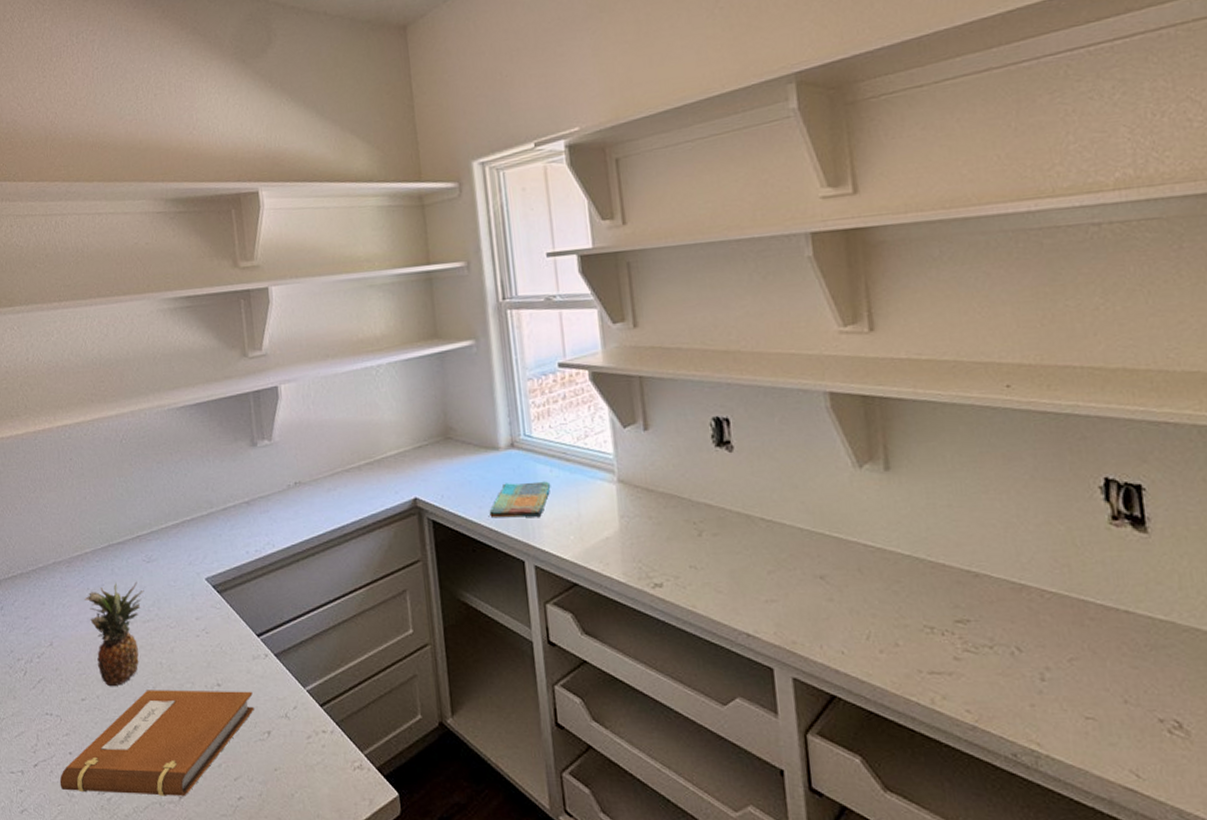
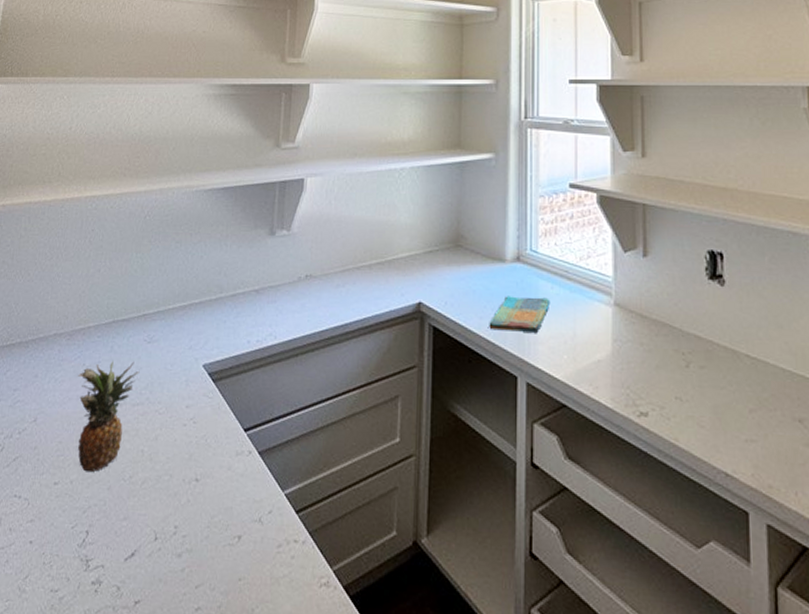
notebook: present [59,690,254,797] -> none [12,479,230,602]

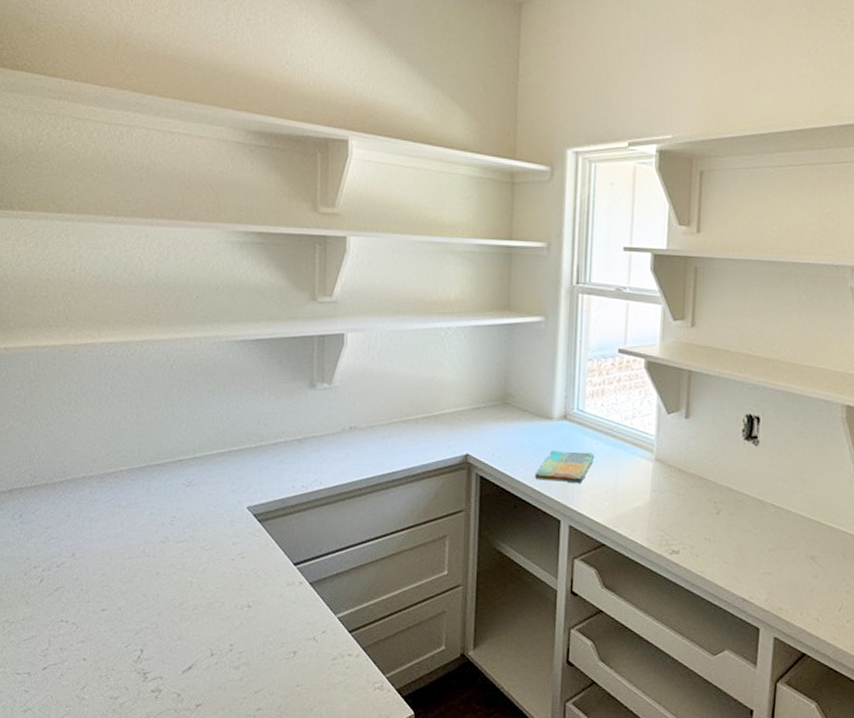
fruit: present [78,361,140,473] -> none [114,503,181,601]

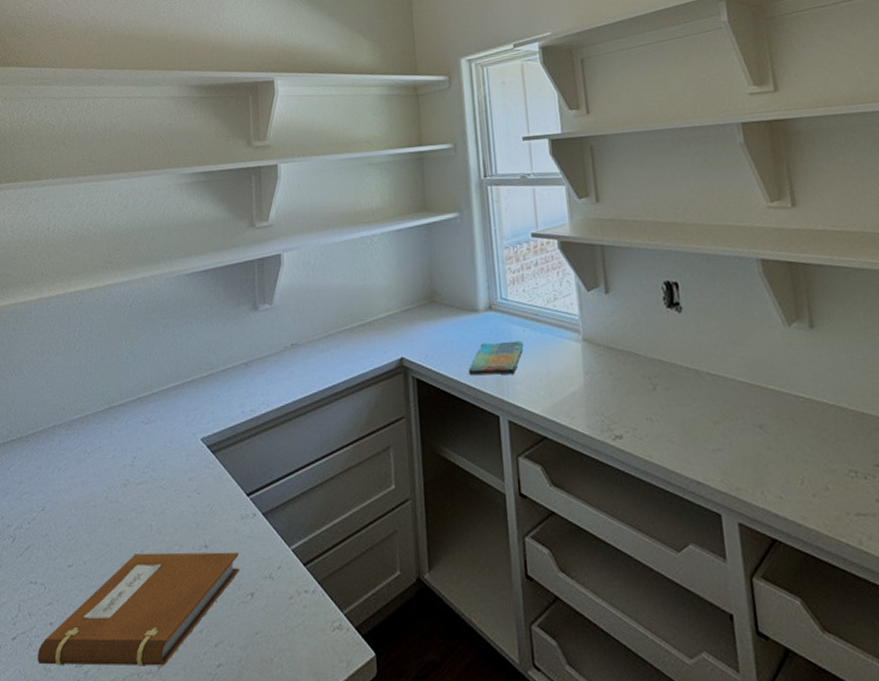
notebook: none [70,605,283,705] -> present [37,552,239,666]

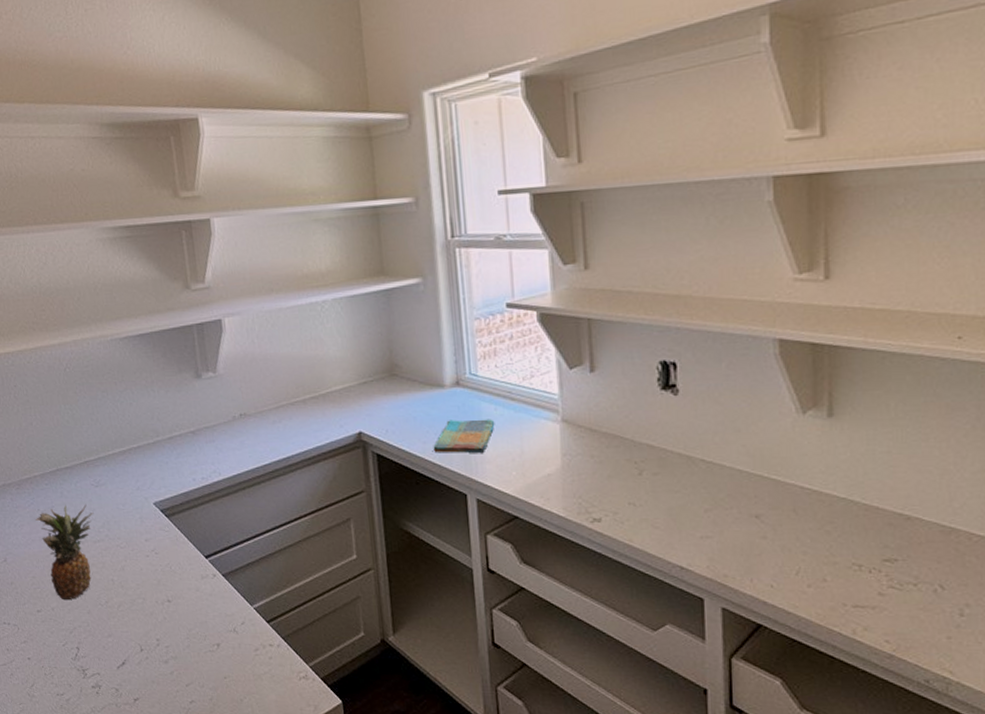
notebook: present [37,552,239,666] -> none [20,604,204,699]
fruit: none [81,443,141,552] -> present [35,504,94,601]

